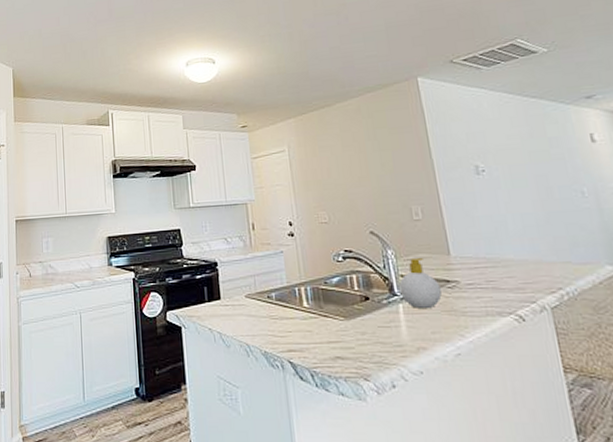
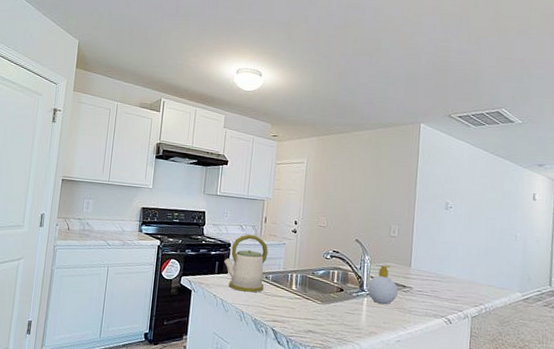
kettle: none [214,247,268,319] -> present [224,234,268,293]

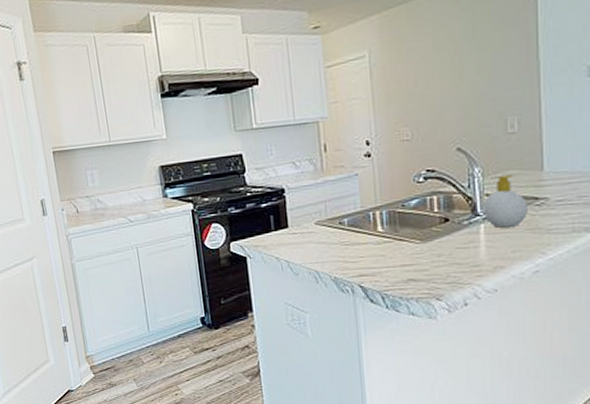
kettle: present [224,234,268,293] -> none [280,171,339,247]

